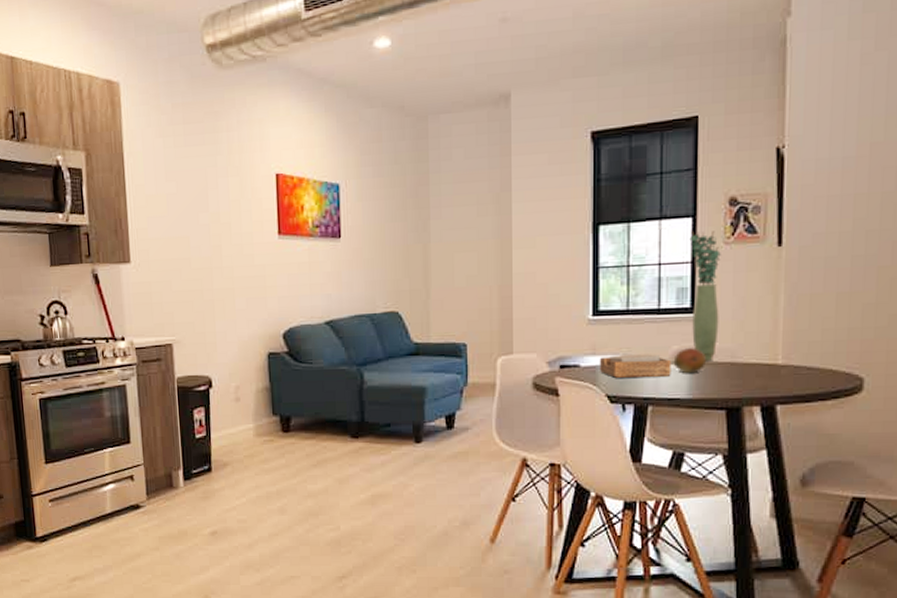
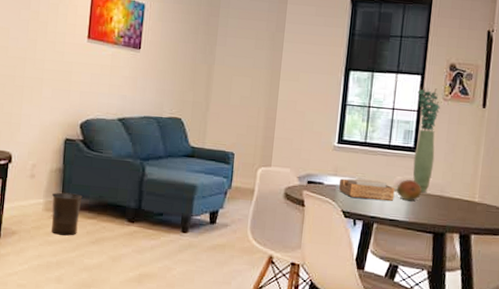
waste bin: none [261,413,296,461] -> present [51,192,83,236]

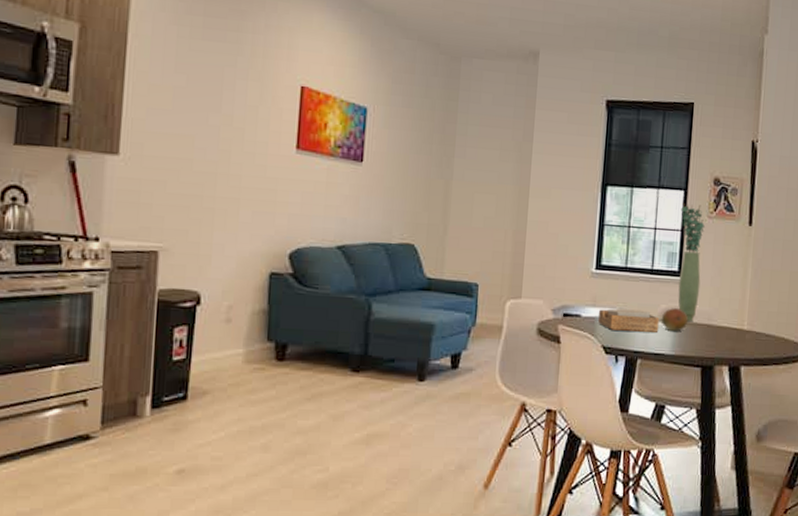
waste bin: present [51,192,83,236] -> none [253,339,294,393]

